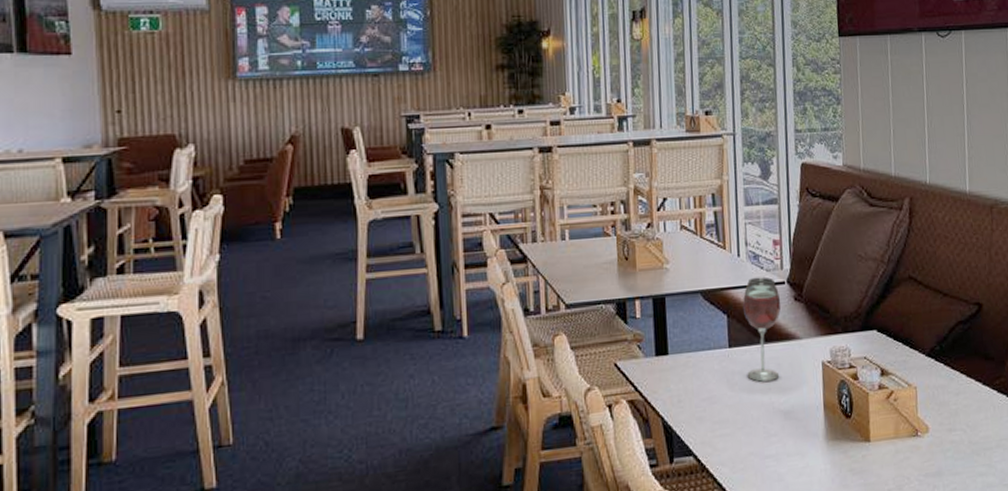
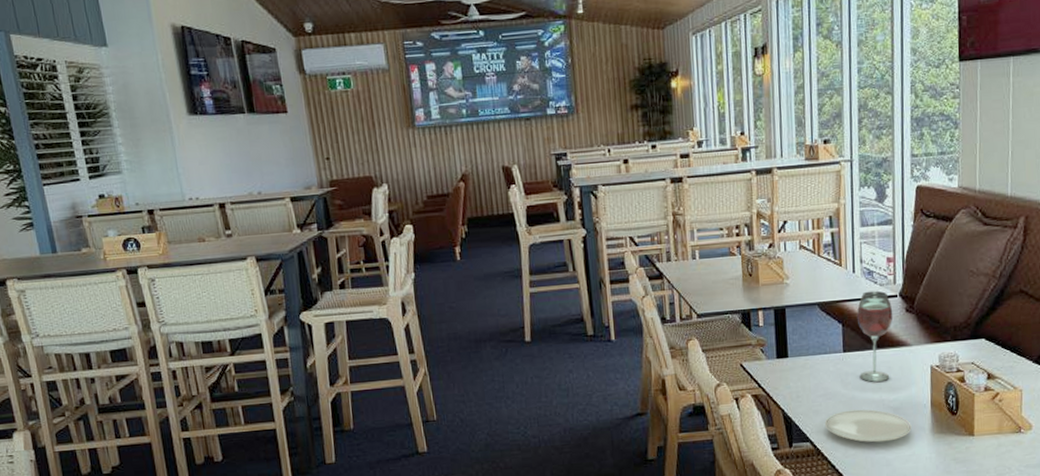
plate: none [709,414,804,454] -> present [824,409,912,443]

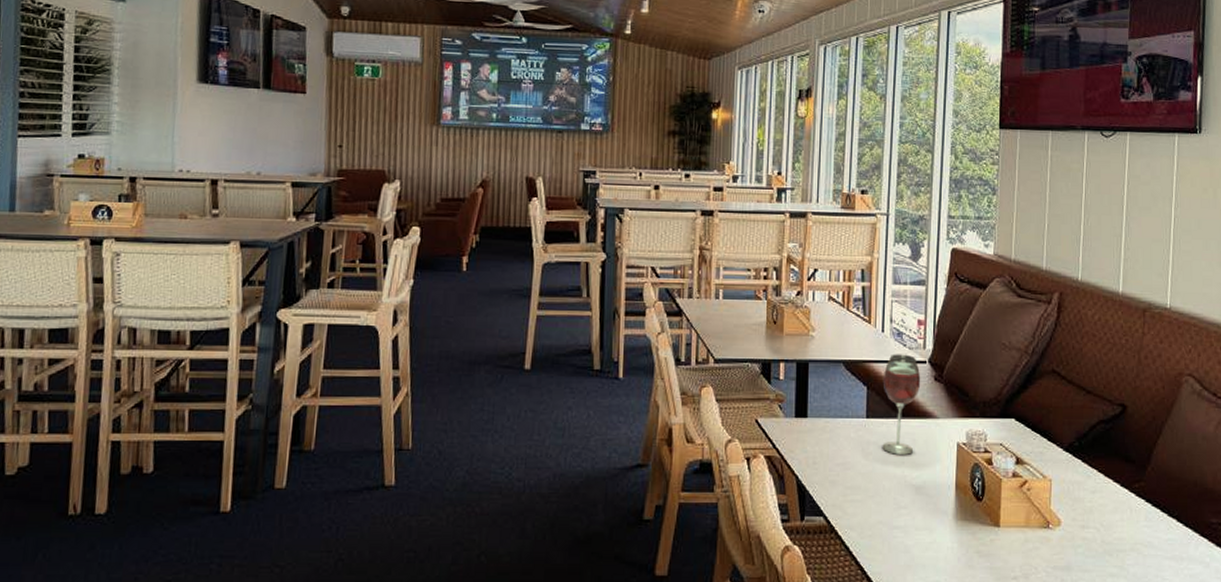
plate: present [824,409,912,443] -> none [841,484,934,524]

